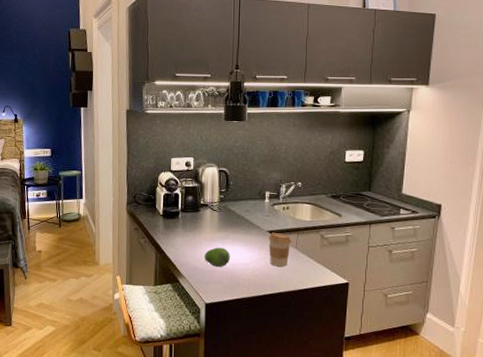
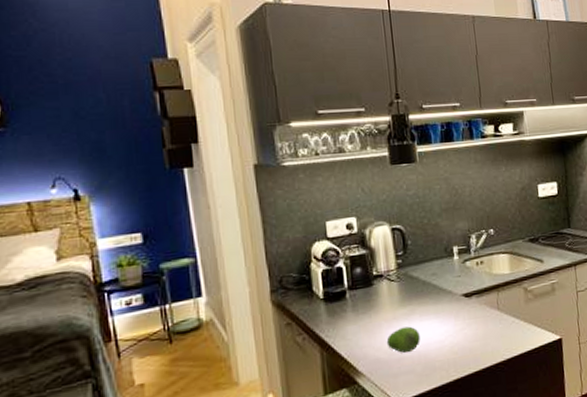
coffee cup: present [268,233,291,267] -> none [463,294,492,337]

